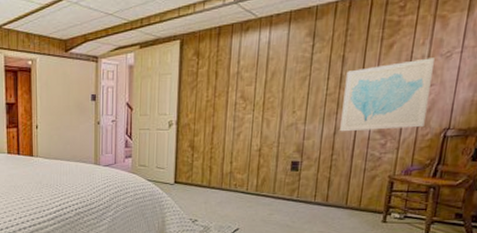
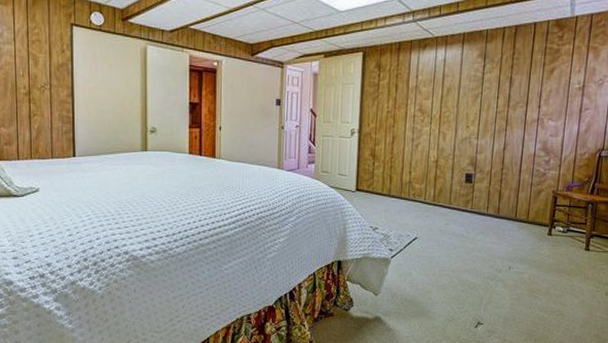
wall art: present [340,58,434,132] -> none [509,84,589,148]

